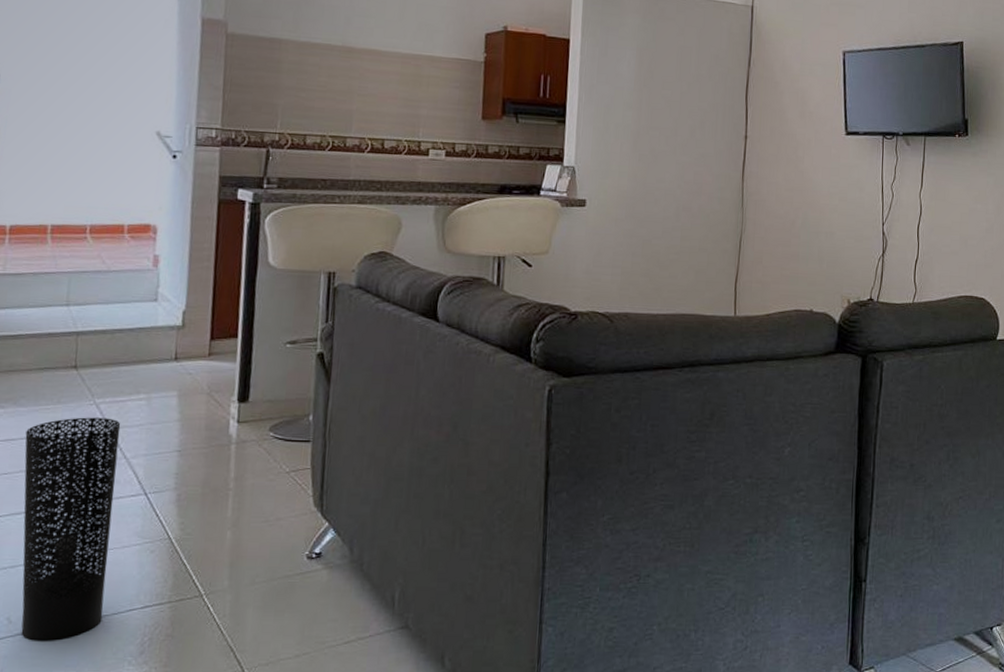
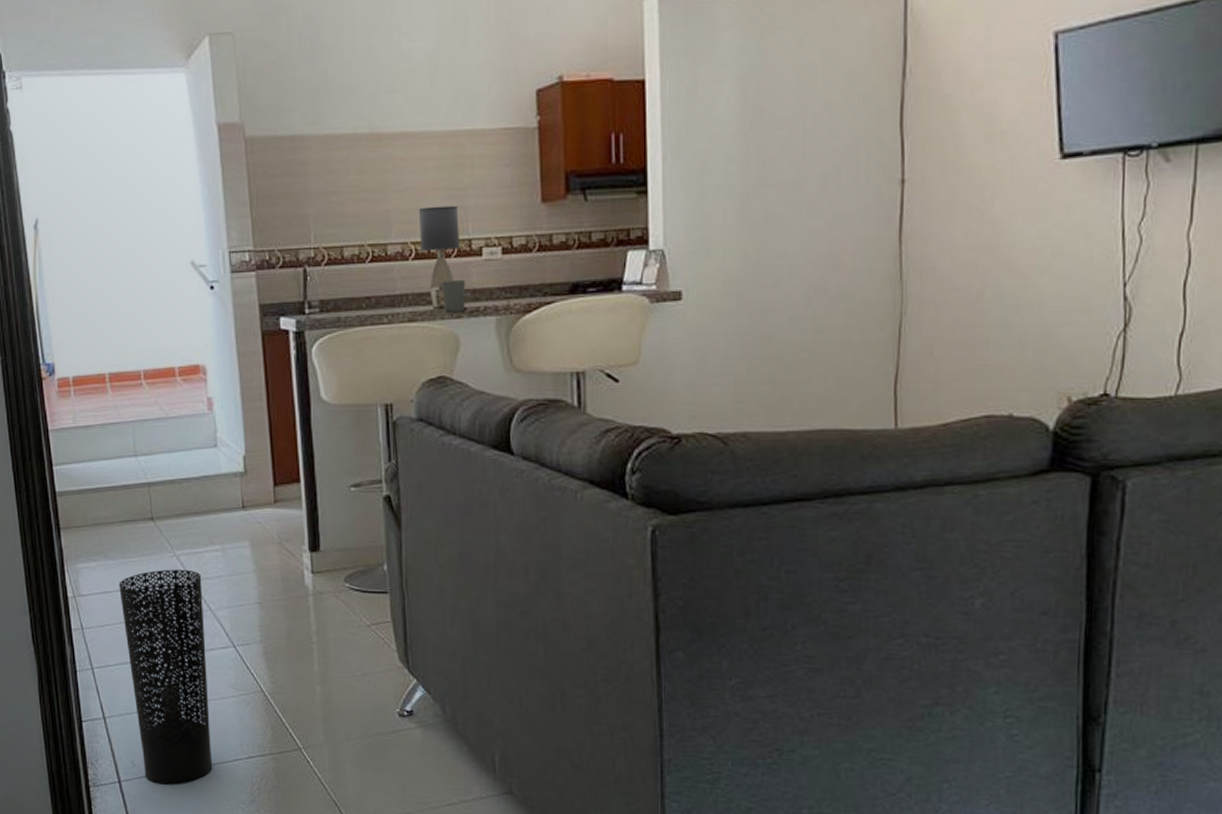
table lamp: none [375,111,413,197] -> present [418,205,461,311]
cup: none [390,172,415,199] -> present [441,280,470,312]

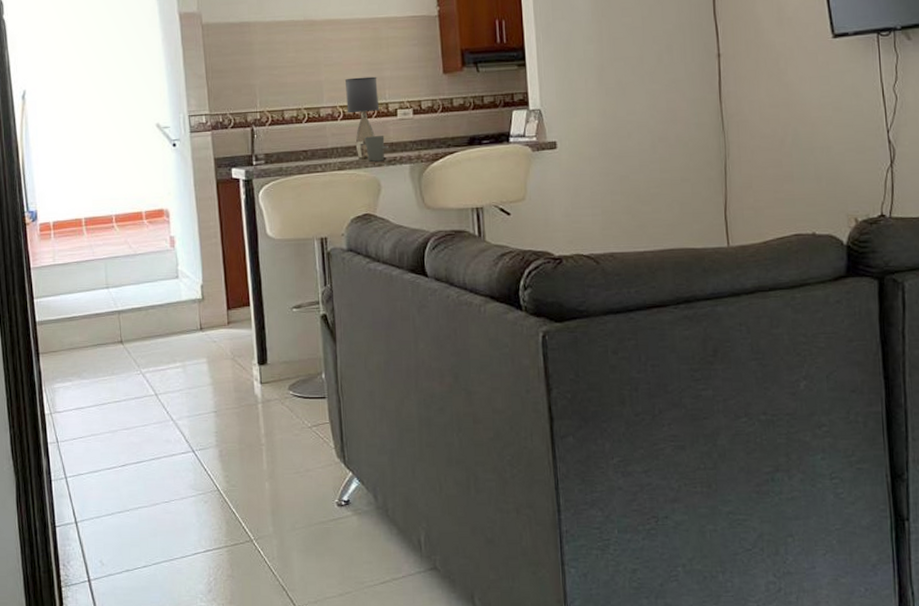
umbrella stand: present [119,569,213,785] -> none [91,385,174,581]

